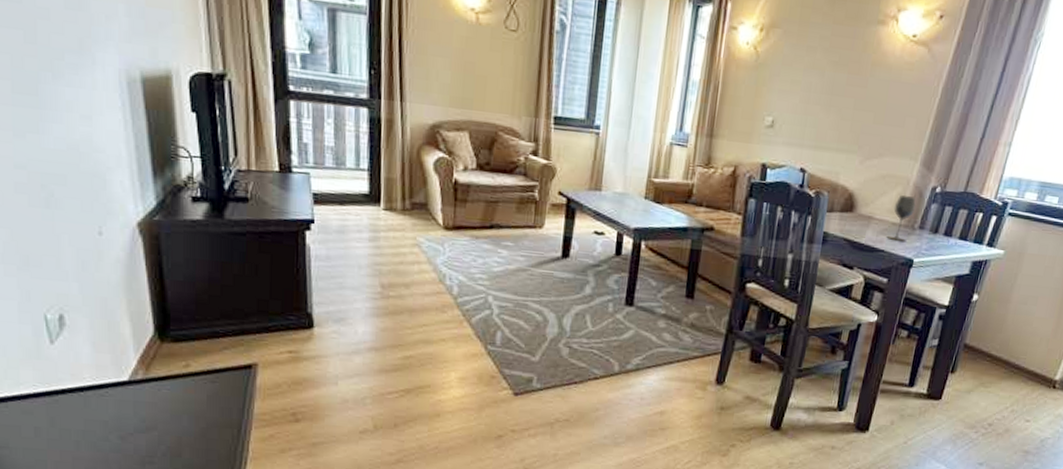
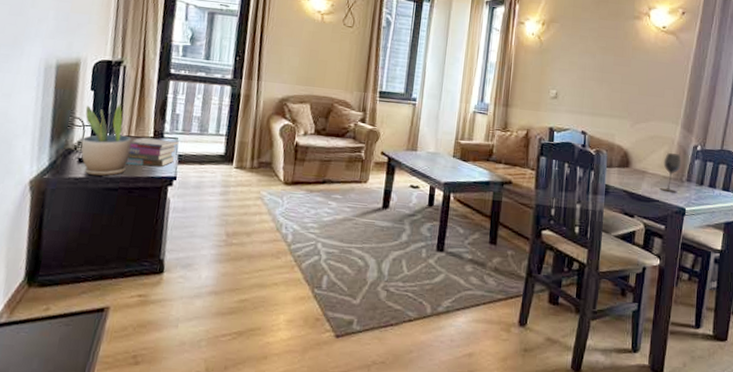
potted plant: none [189,130,254,219] -> present [81,104,132,176]
books: none [250,172,312,208] -> present [125,137,179,167]

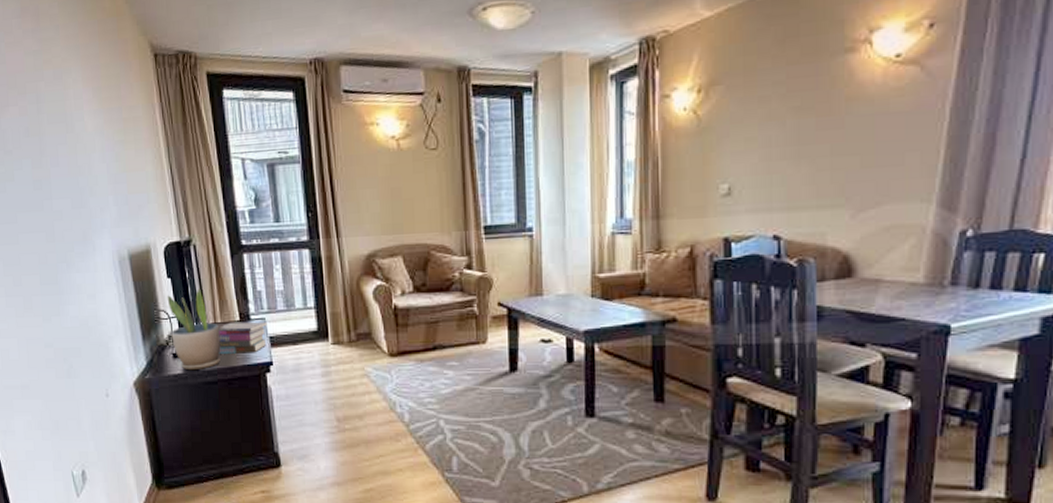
wineglass: present [660,152,681,193] -> none [905,245,940,306]

